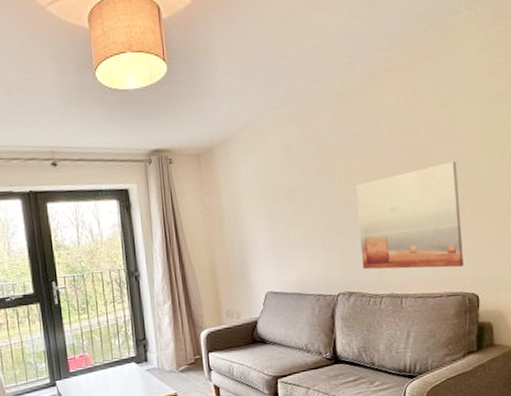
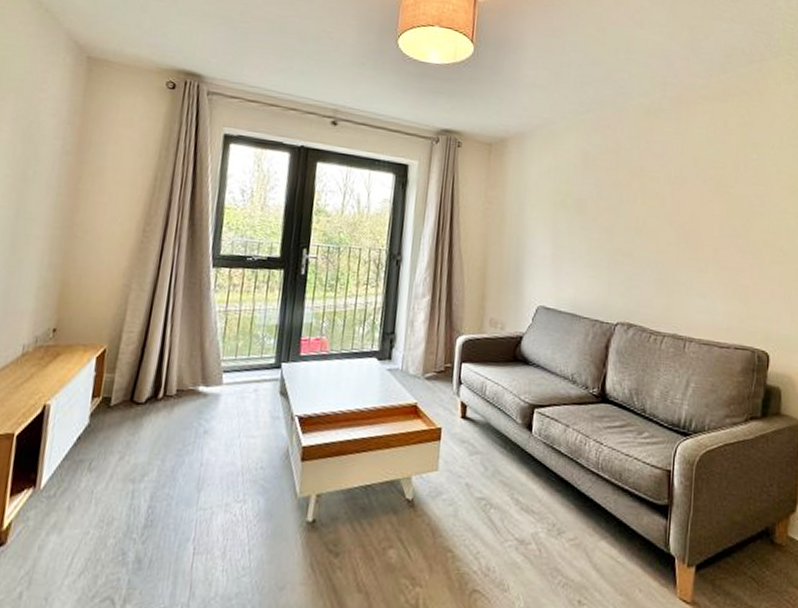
wall art: present [356,161,463,270] -> none [646,203,761,318]

